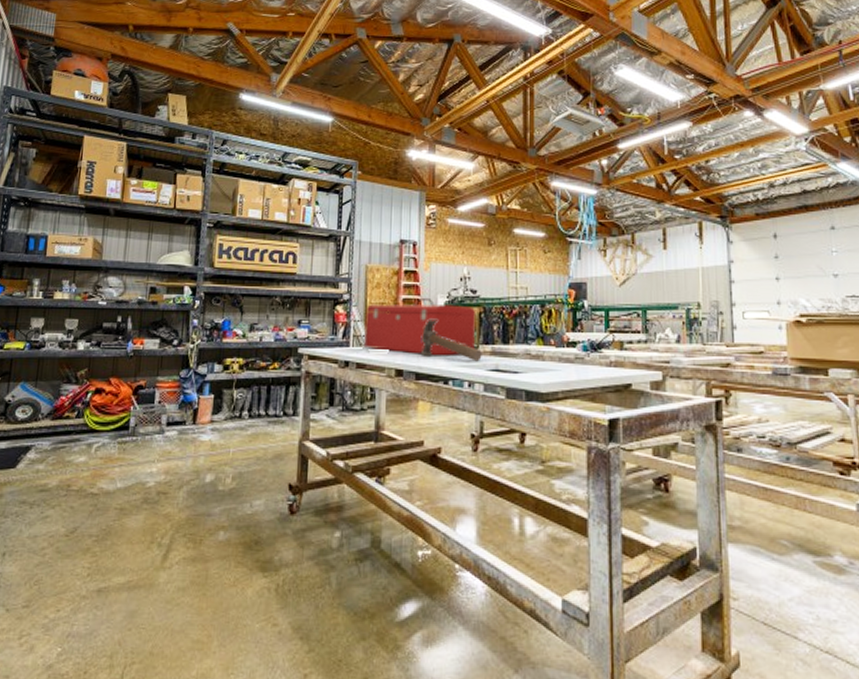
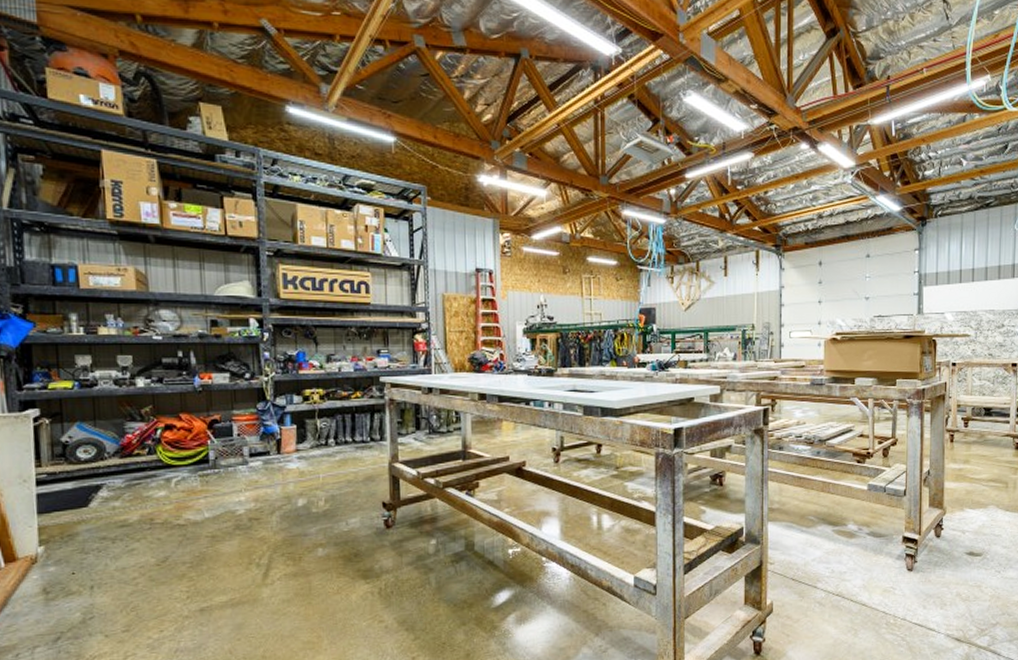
toolbox: present [364,297,476,357] -> none [445,325,554,380]
hammer: present [420,318,482,362] -> none [501,345,560,384]

